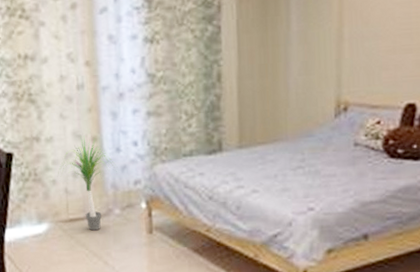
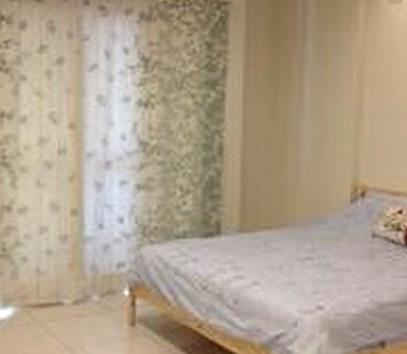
potted plant: present [58,135,117,231] -> none [30,207,98,319]

